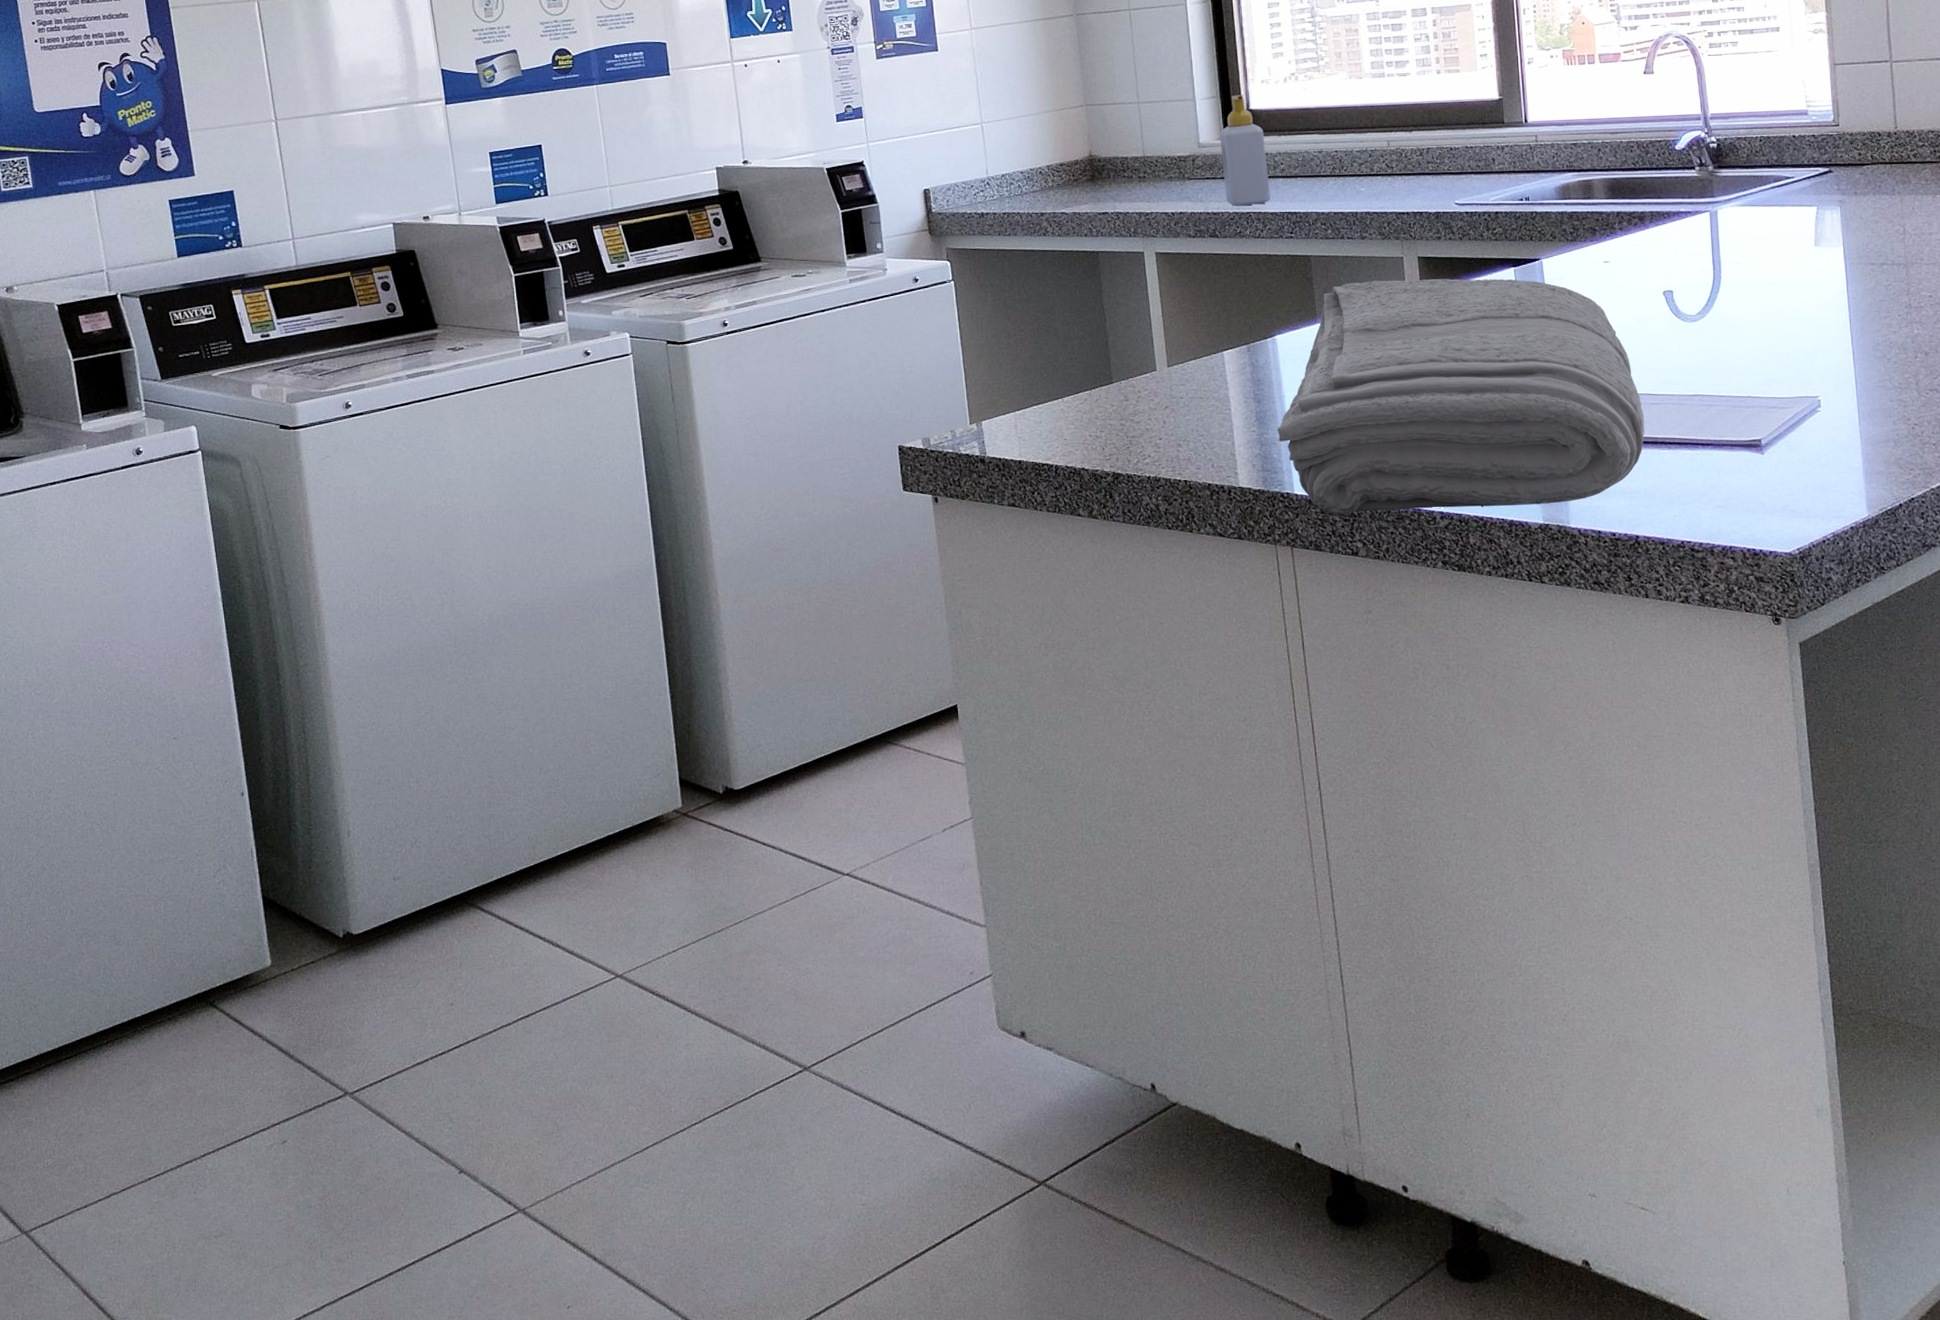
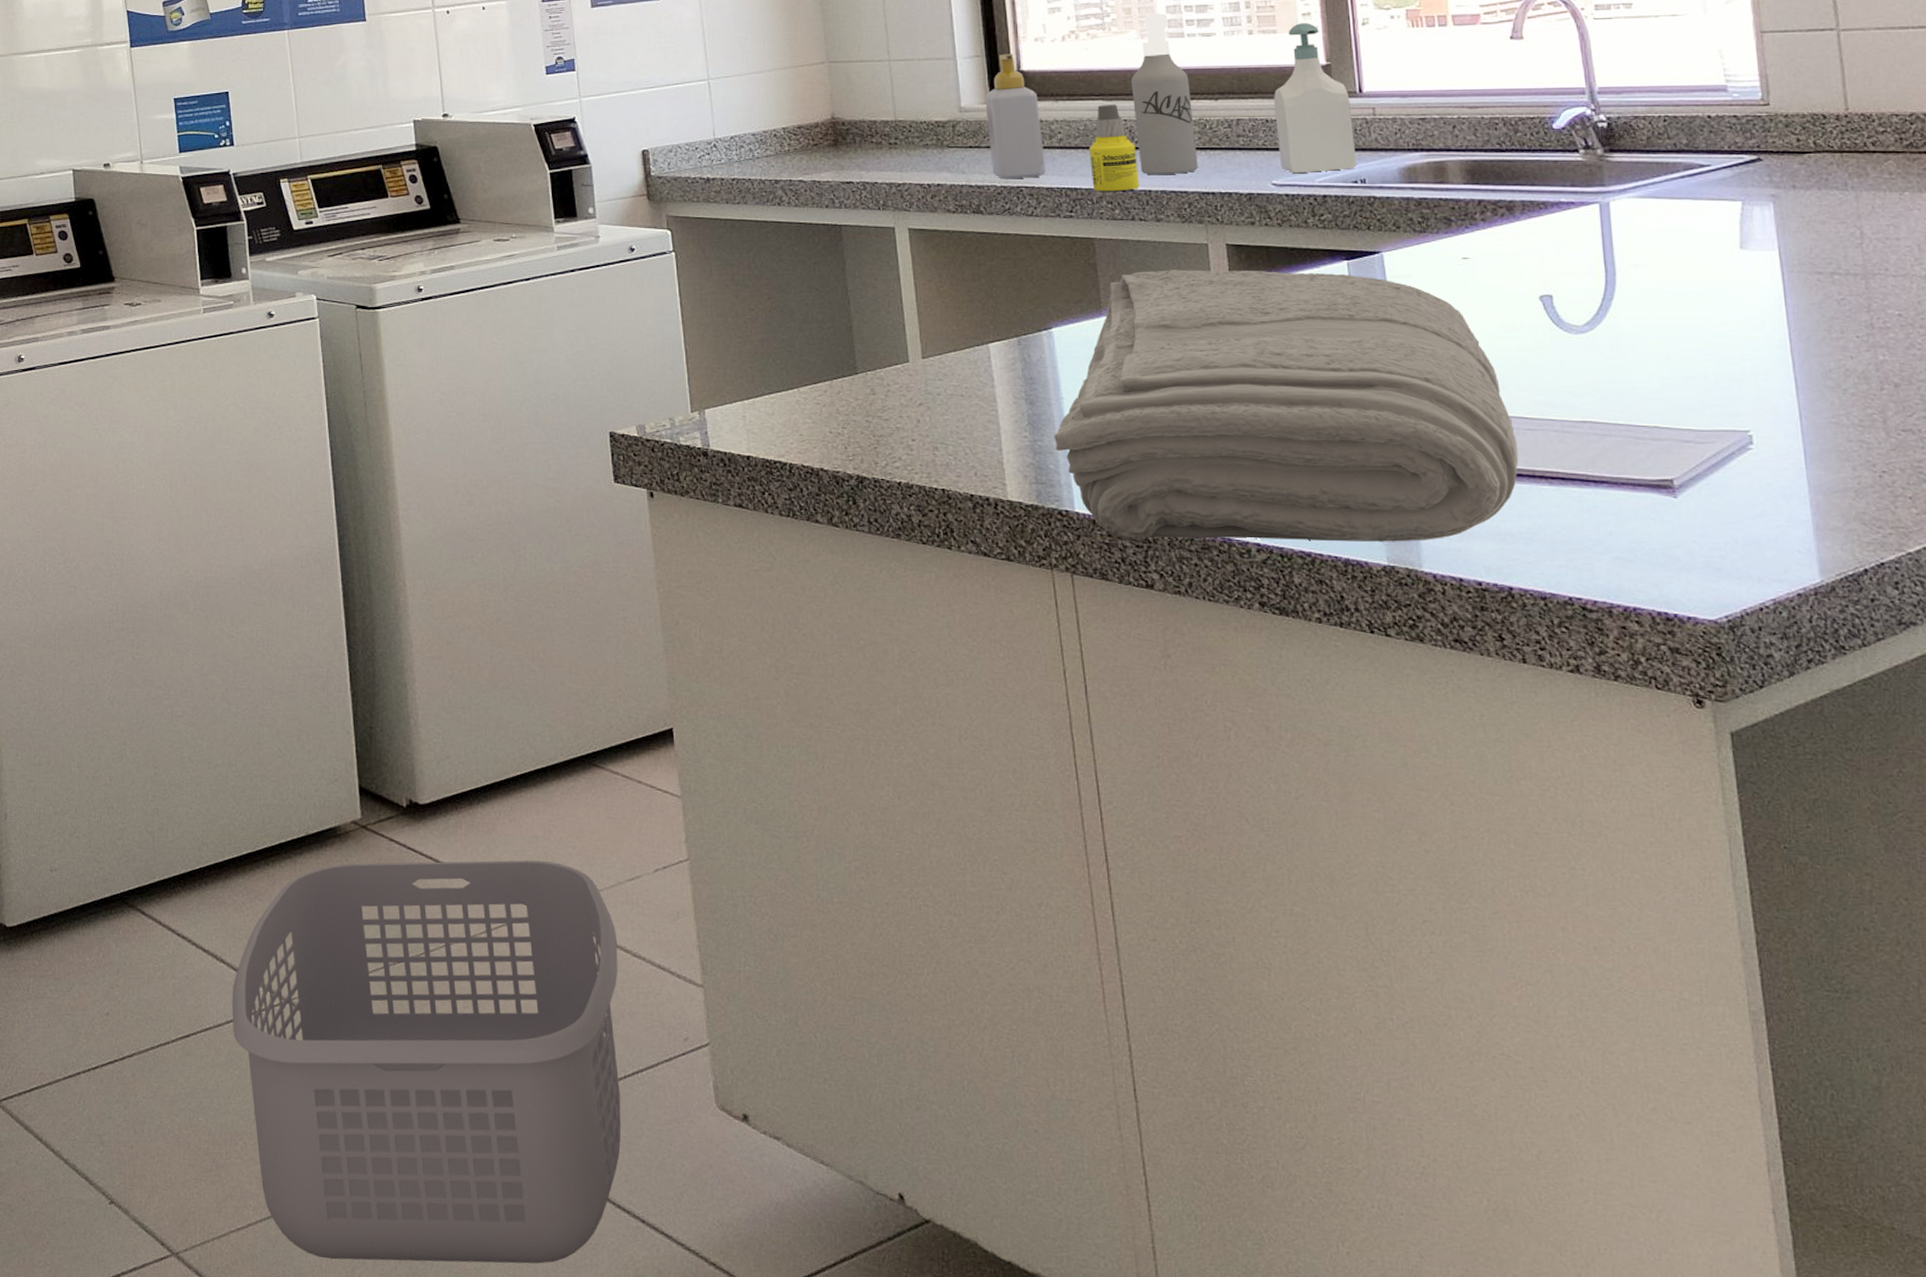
clothes hamper: none [567,830,917,1198] -> present [232,860,621,1264]
bottle: none [1306,138,1347,215] -> present [1089,105,1139,192]
spray bottle: none [1341,56,1396,199] -> present [1131,13,1198,175]
soap bottle: none [1457,63,1523,194] -> present [1274,23,1357,174]

